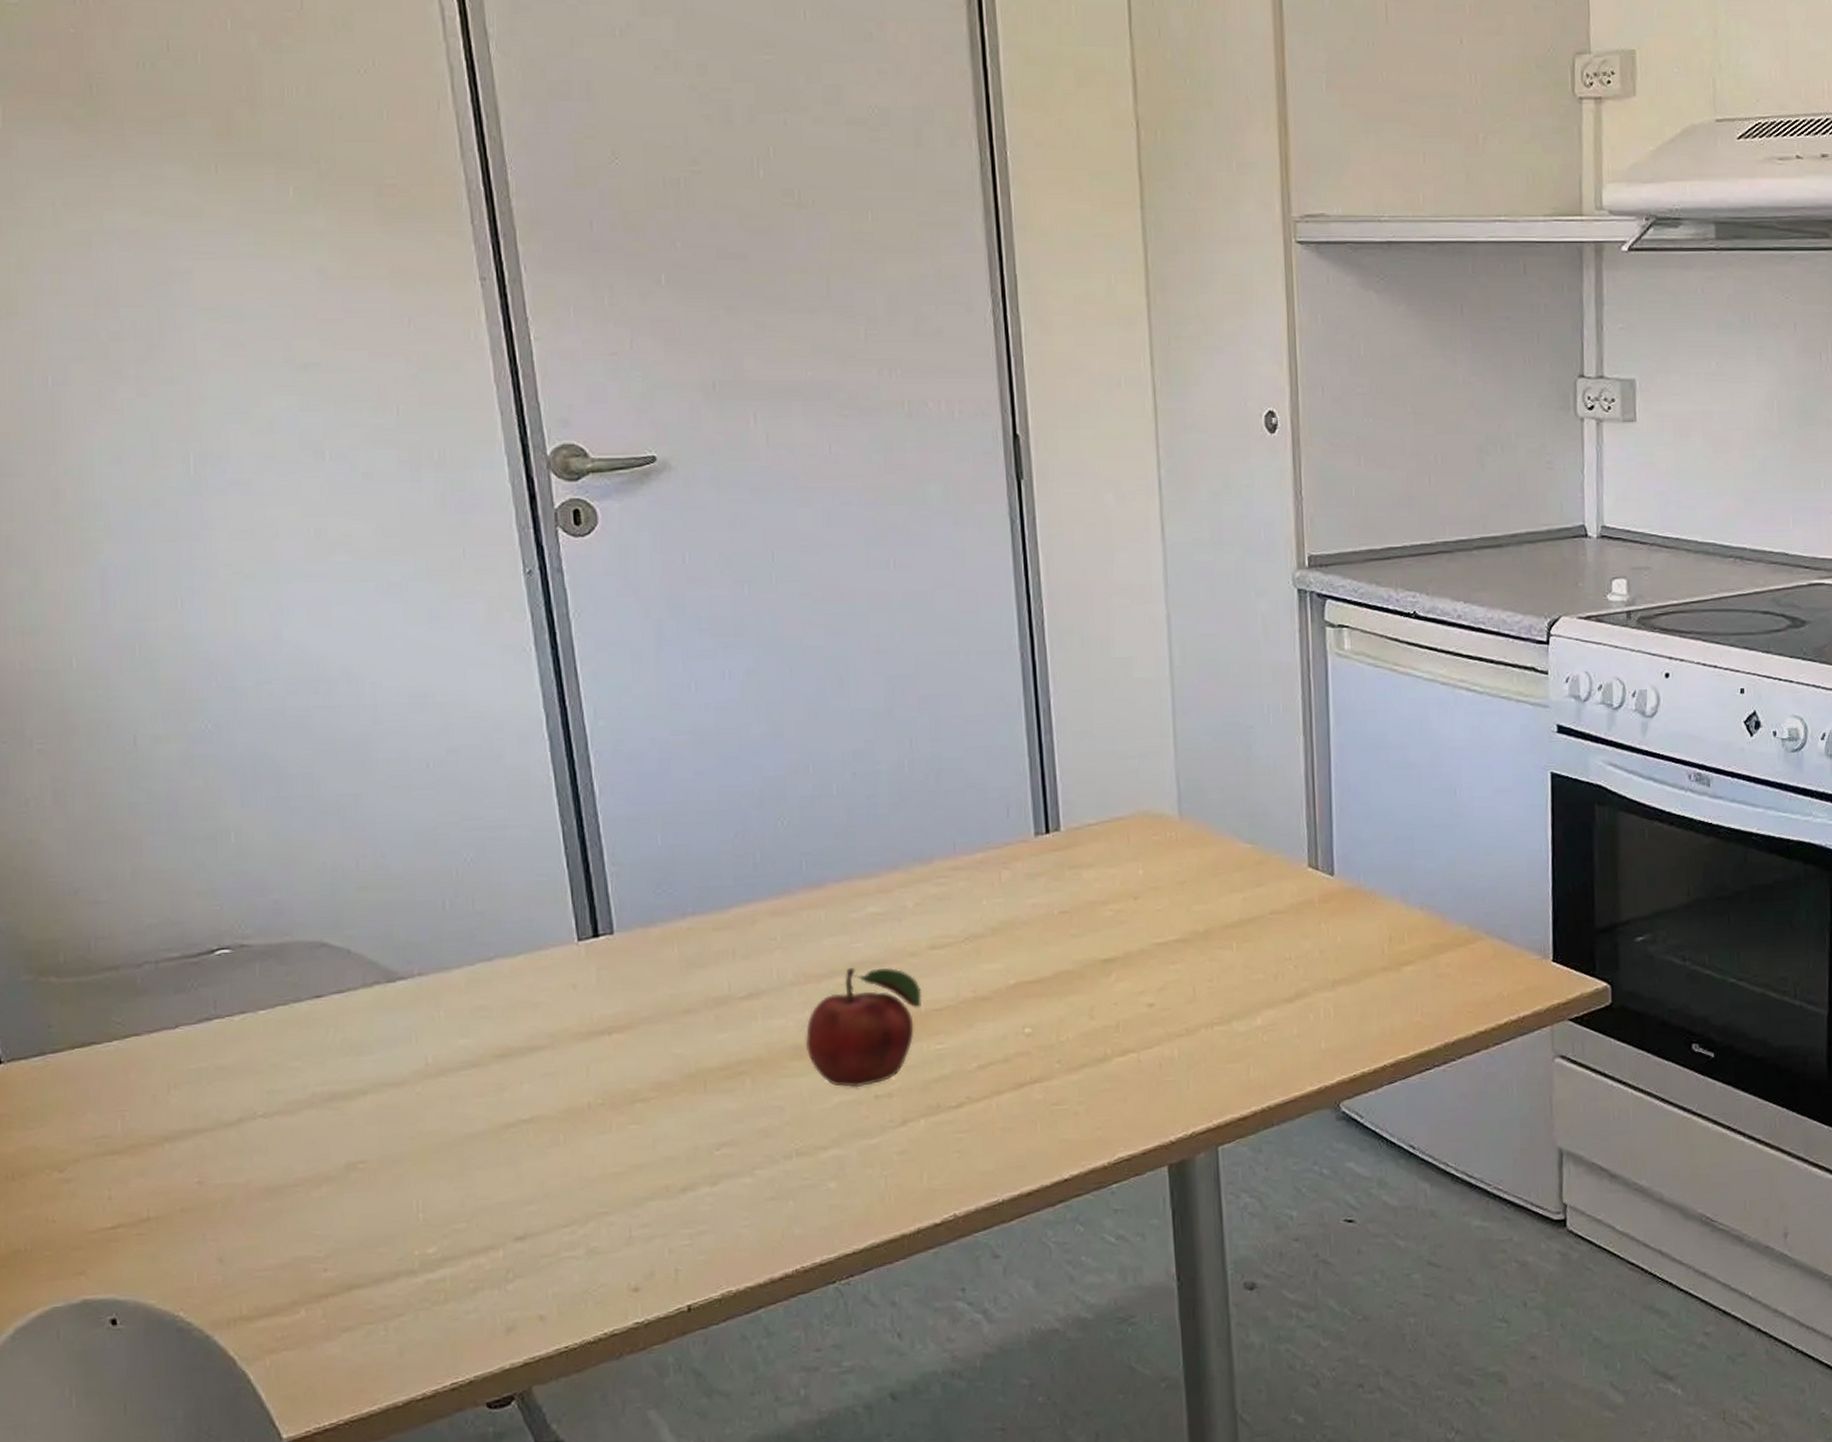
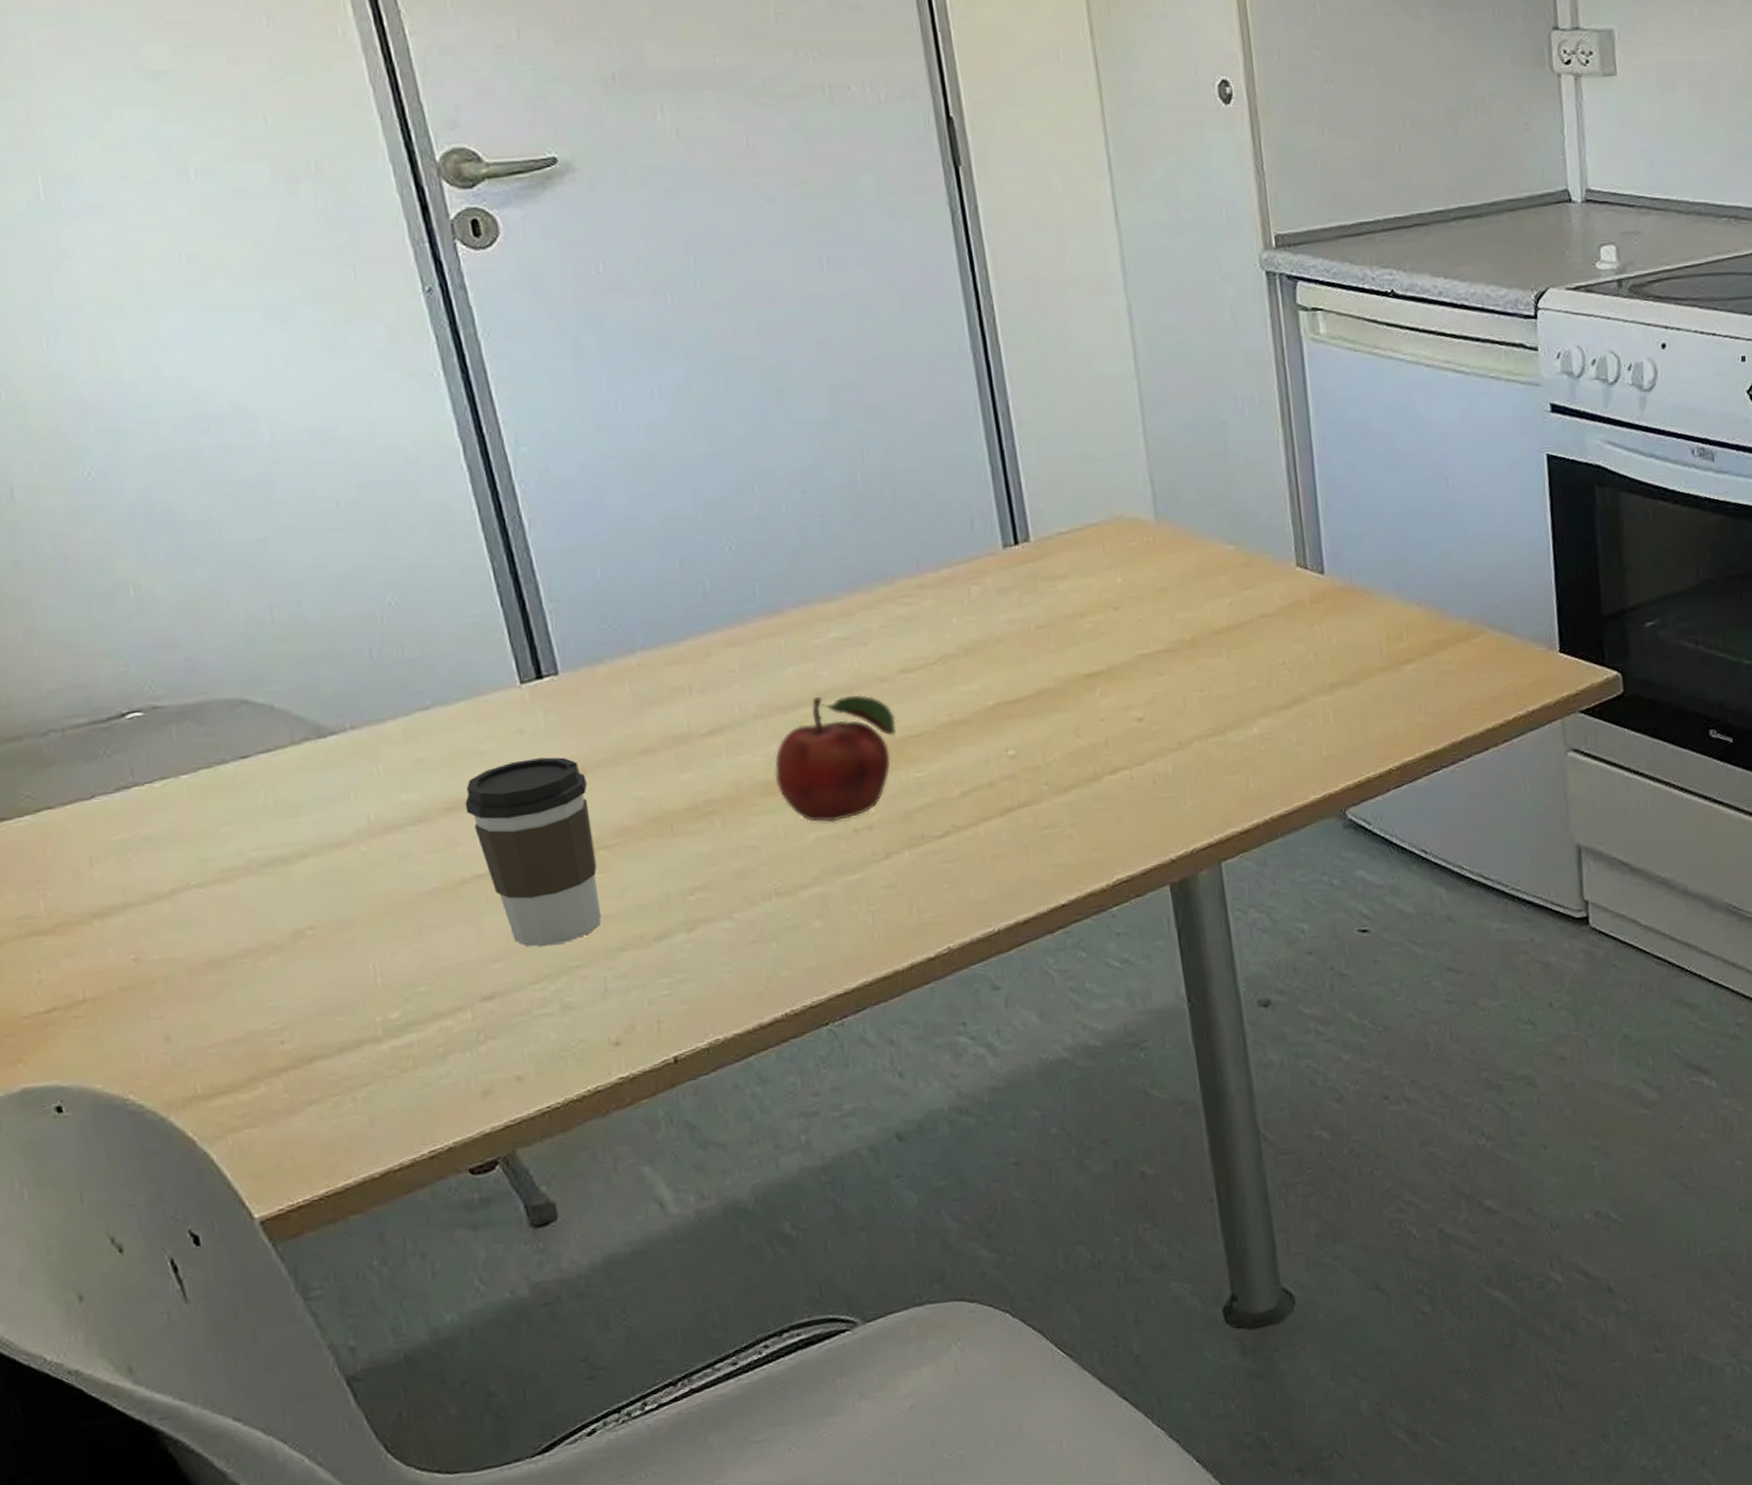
coffee cup: none [516,1011,633,1192] -> present [464,757,602,947]

